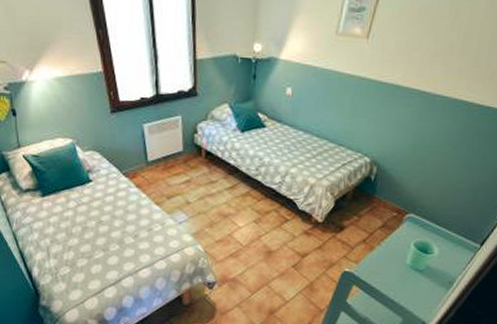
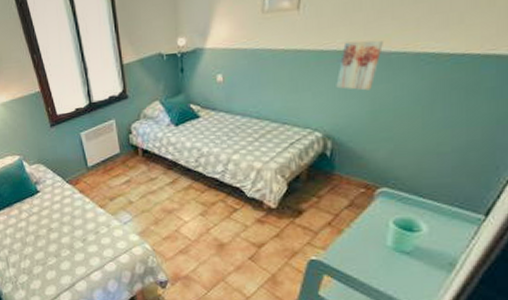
wall art: none [388,78,433,126] -> present [336,40,385,91]

